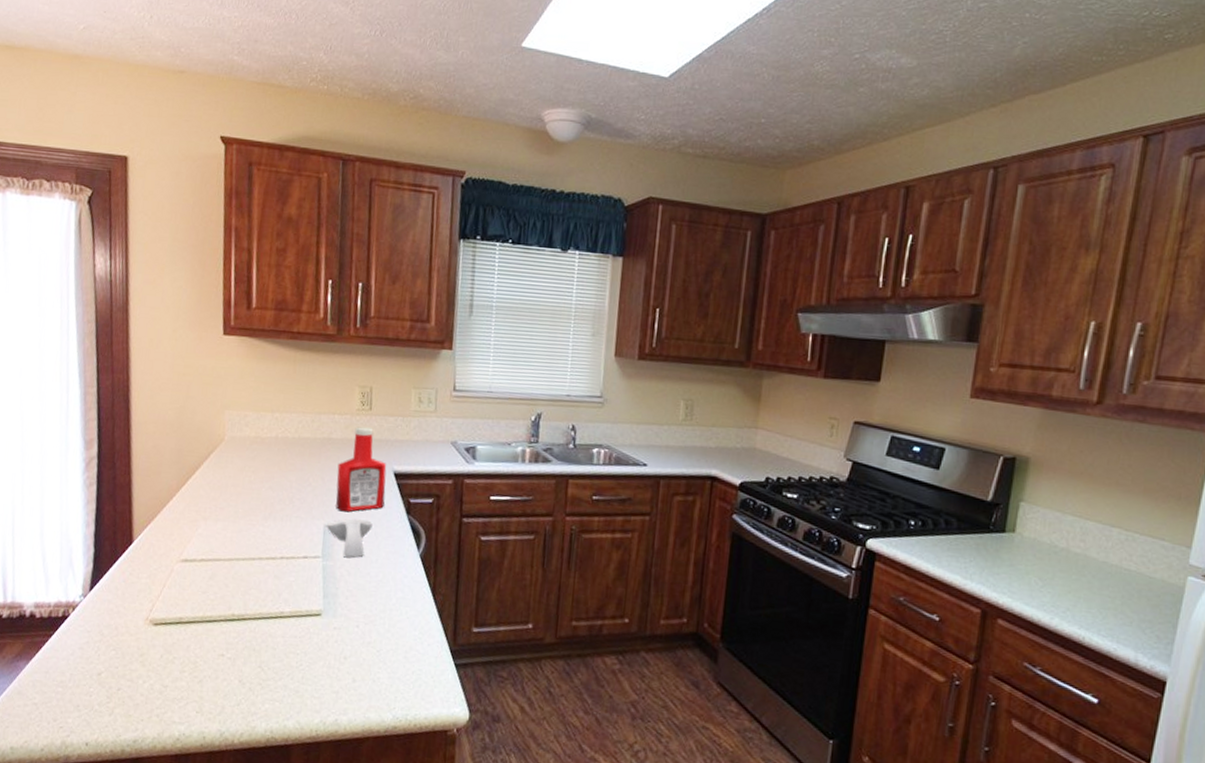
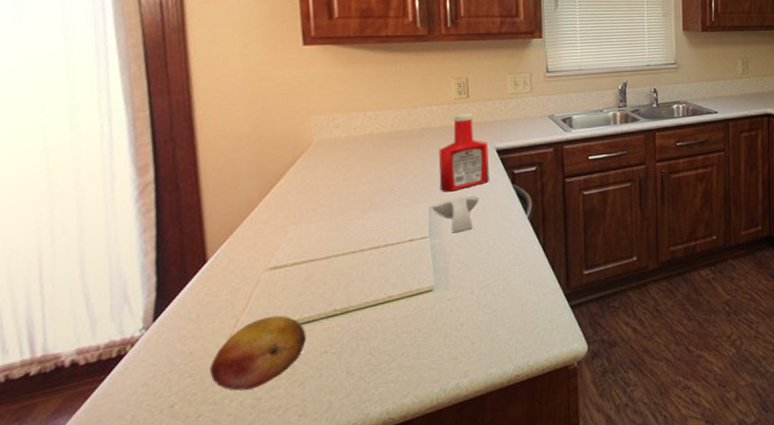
fruit: none [129,607,208,675] -> present [210,315,306,391]

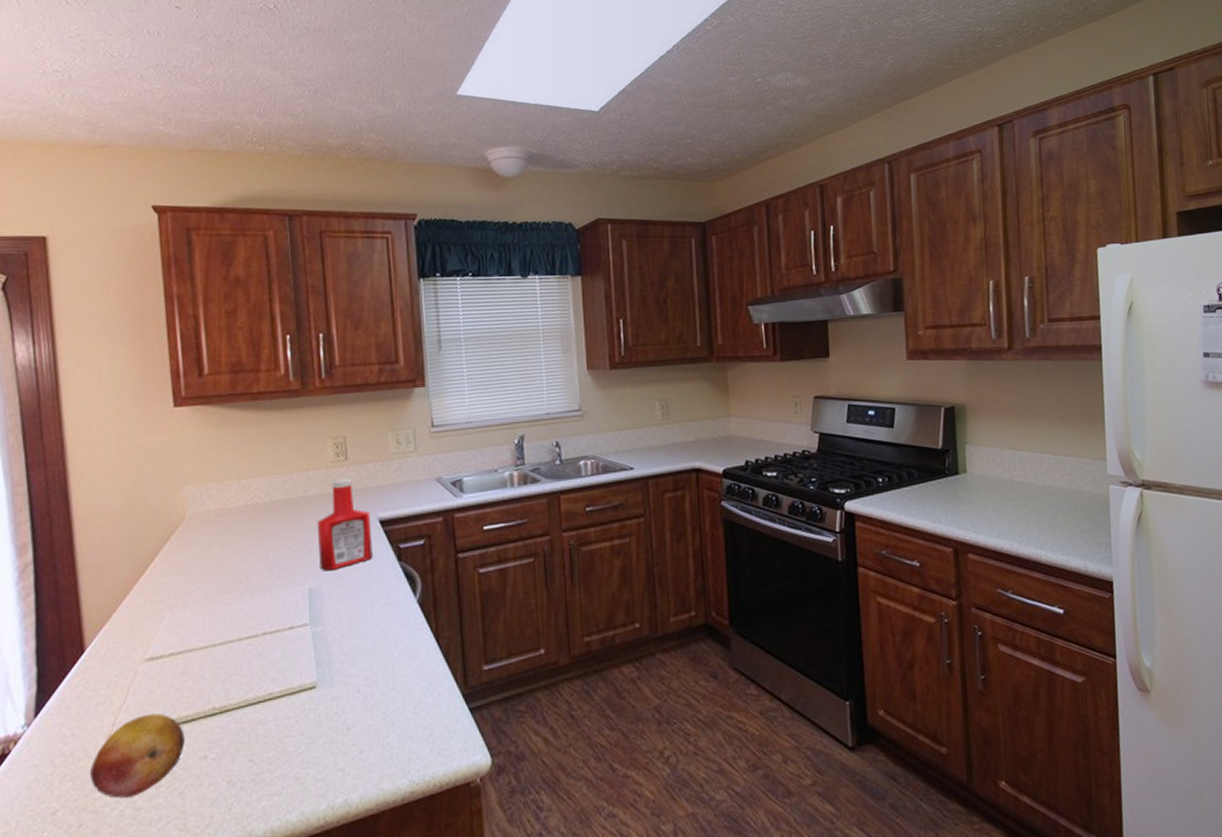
spoon rest: present [431,195,479,233] -> none [311,575,362,620]

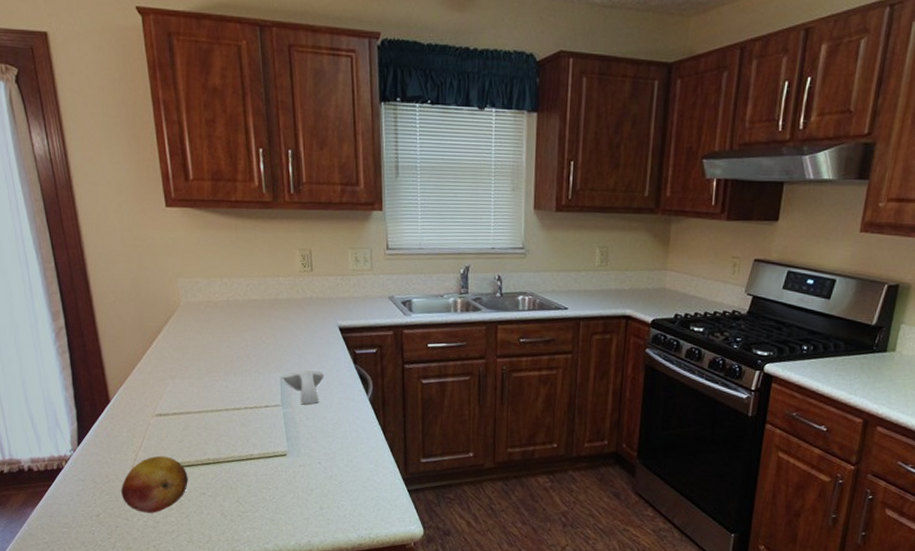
spoon rest: none [311,575,362,620] -> present [282,370,324,405]
ketchup bottle: present [317,478,373,571] -> none [287,287,333,365]

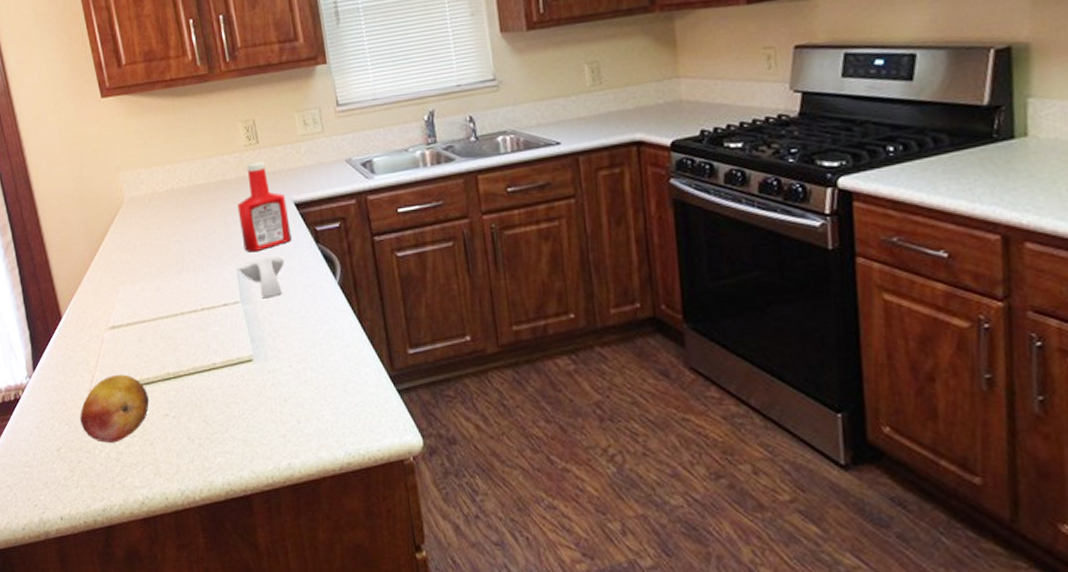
ketchup bottle: none [287,287,333,365] -> present [237,161,292,253]

